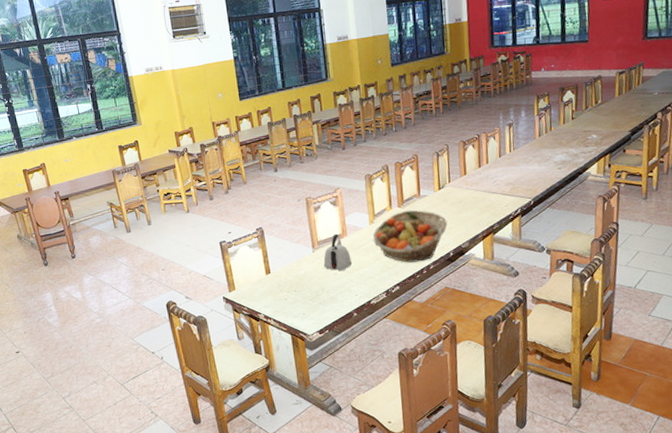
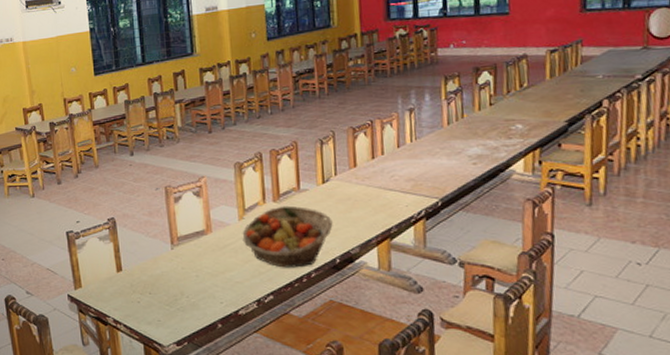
kettle: present [323,233,352,272] -> none [183,229,217,274]

